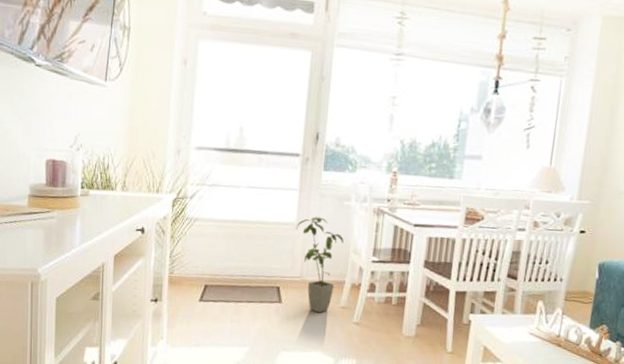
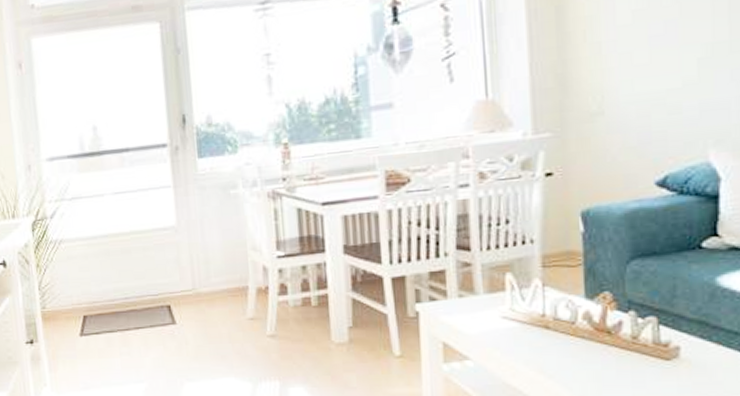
house plant: present [295,217,344,313] -> none [177,214,238,330]

